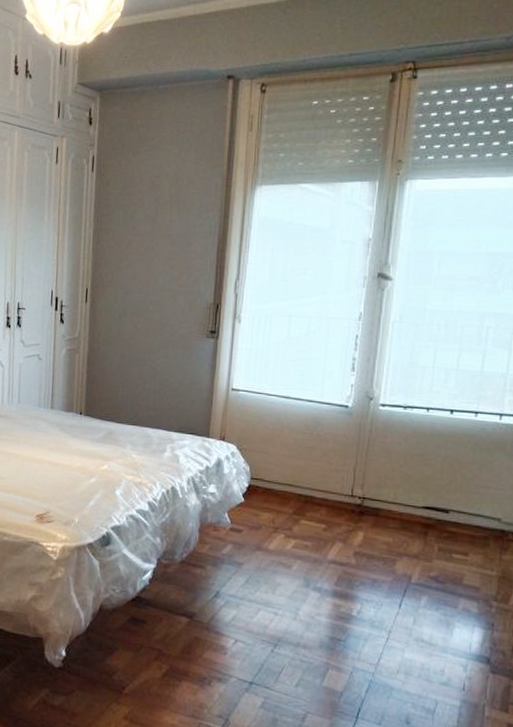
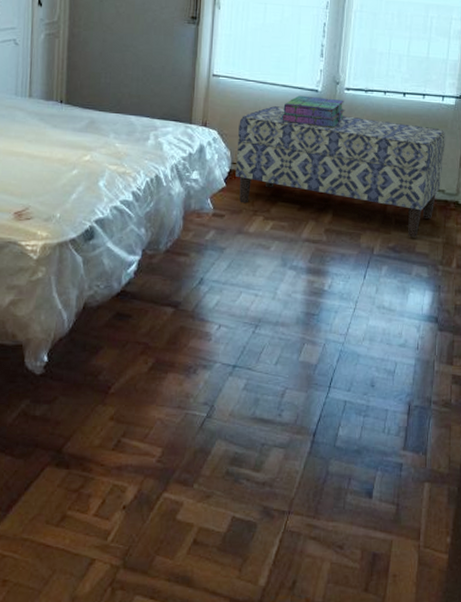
bench: none [255,421,504,569] -> present [235,106,446,238]
stack of books: none [306,411,380,446] -> present [282,95,345,128]

